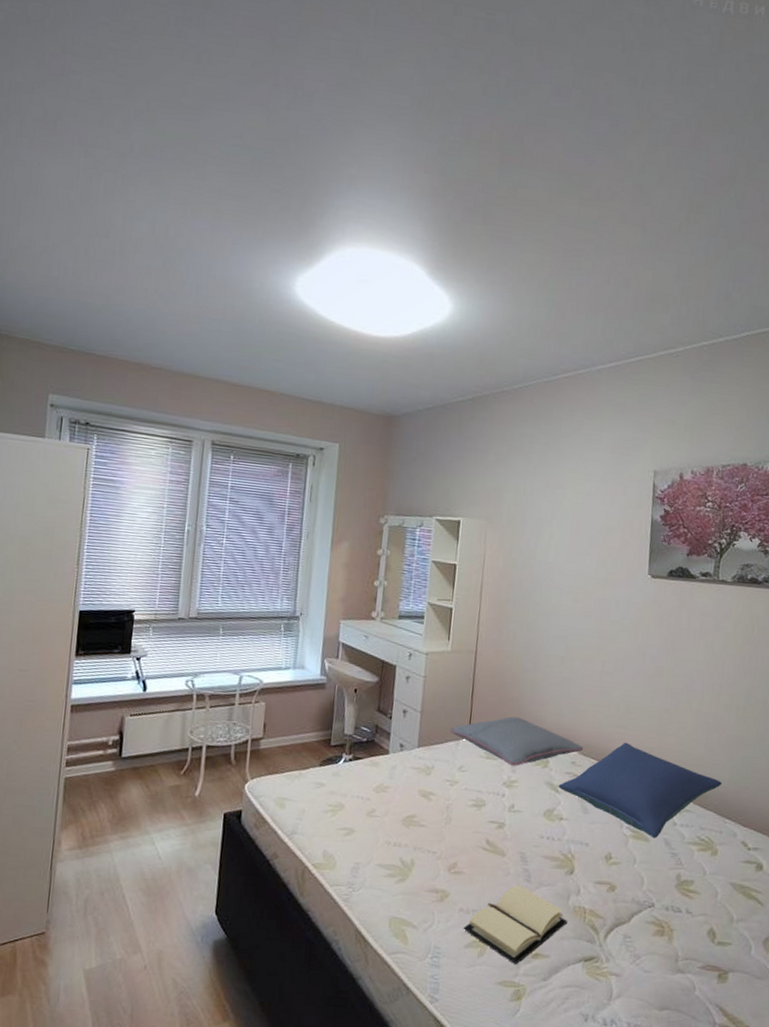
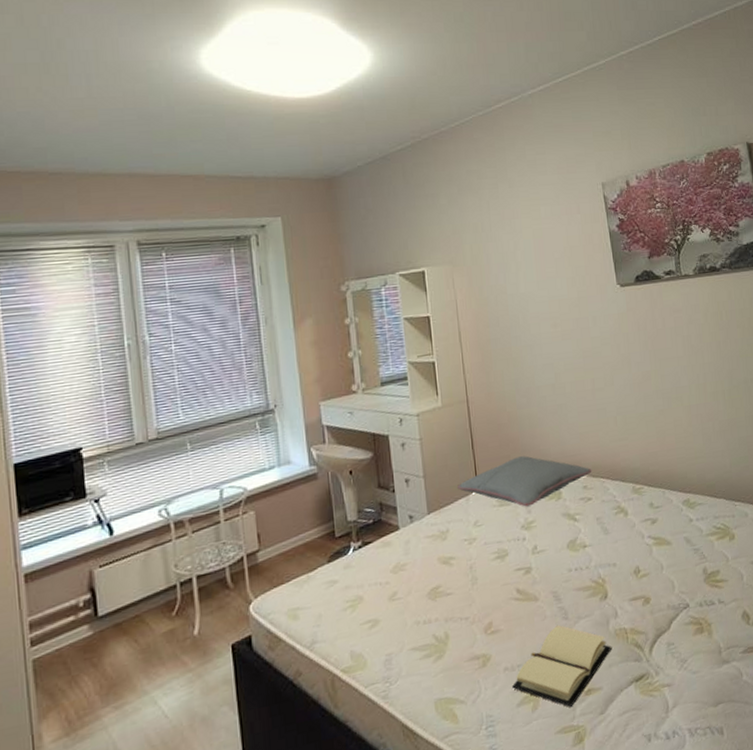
pillow: present [558,742,722,839] -> none [575,453,725,540]

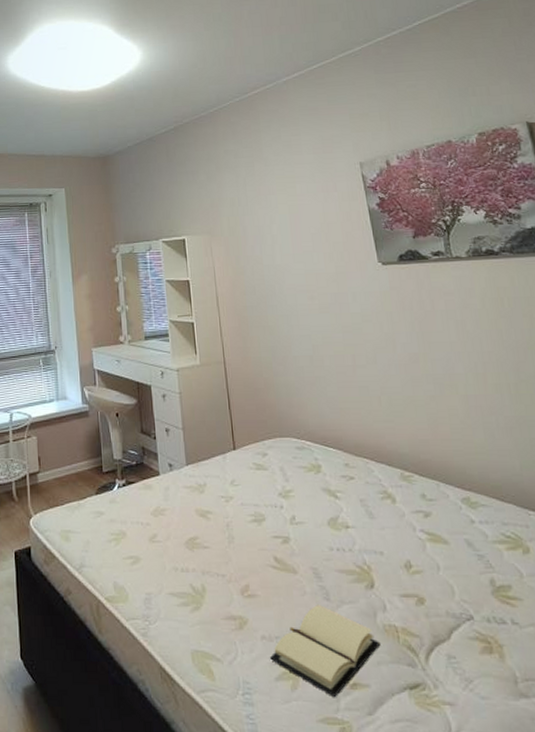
pillow: present [457,455,592,507] -> none [215,423,354,475]

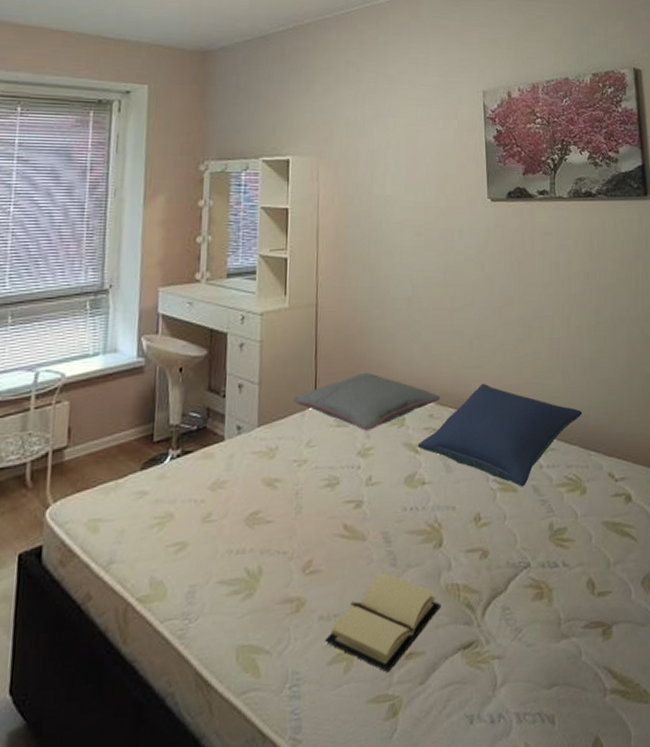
pillow: none [215,423,354,475] -> present [294,373,441,431]
pillow: none [336,436,514,540] -> present [417,383,583,487]

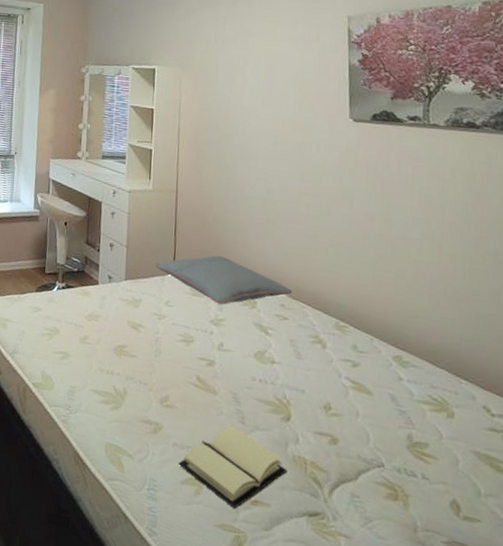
pillow: present [417,383,583,487] -> none [267,288,453,393]

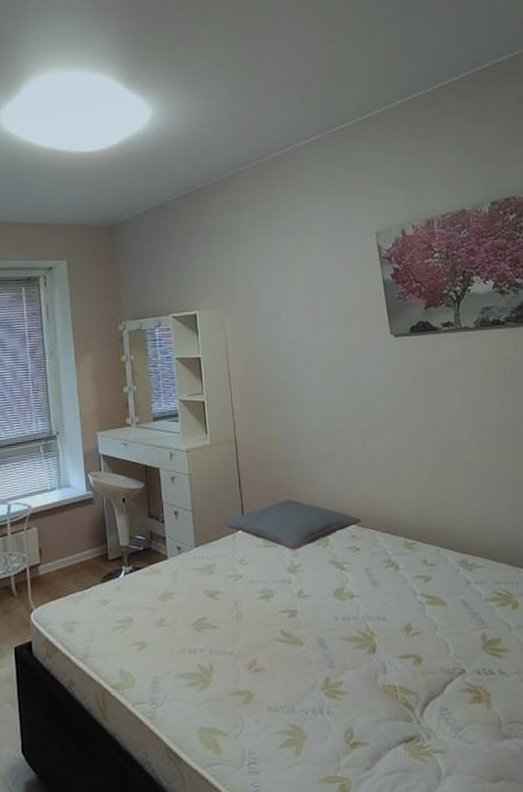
book: present [178,425,288,510] -> none [274,672,380,758]

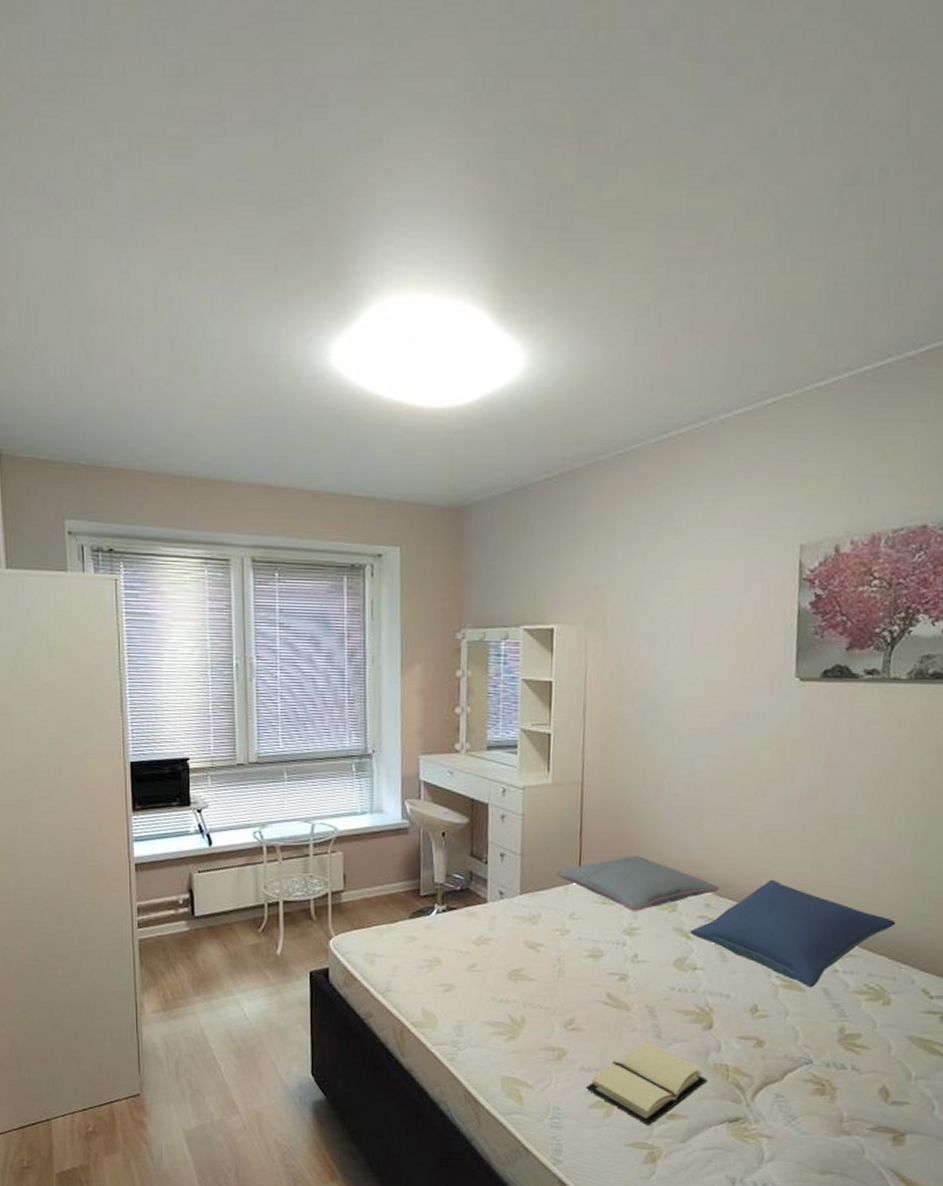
book: none [274,672,380,758] -> present [585,1040,708,1126]
pillow: none [343,506,508,601] -> present [689,879,896,988]

